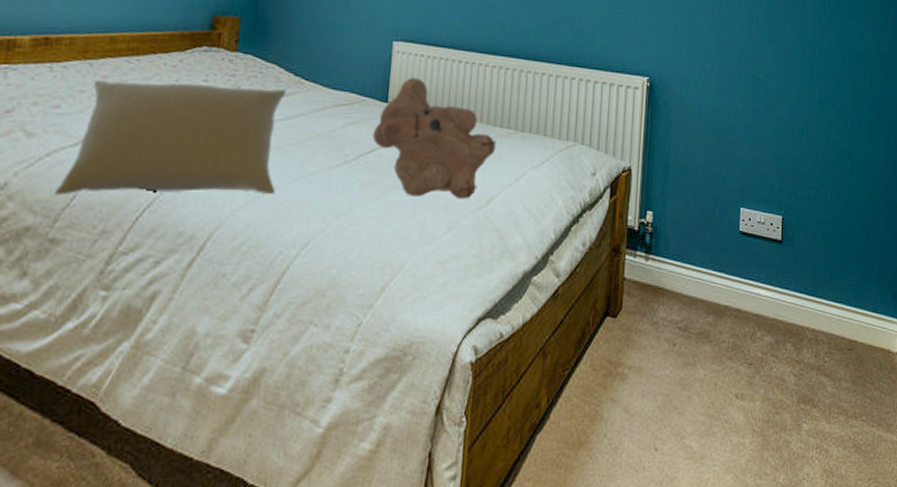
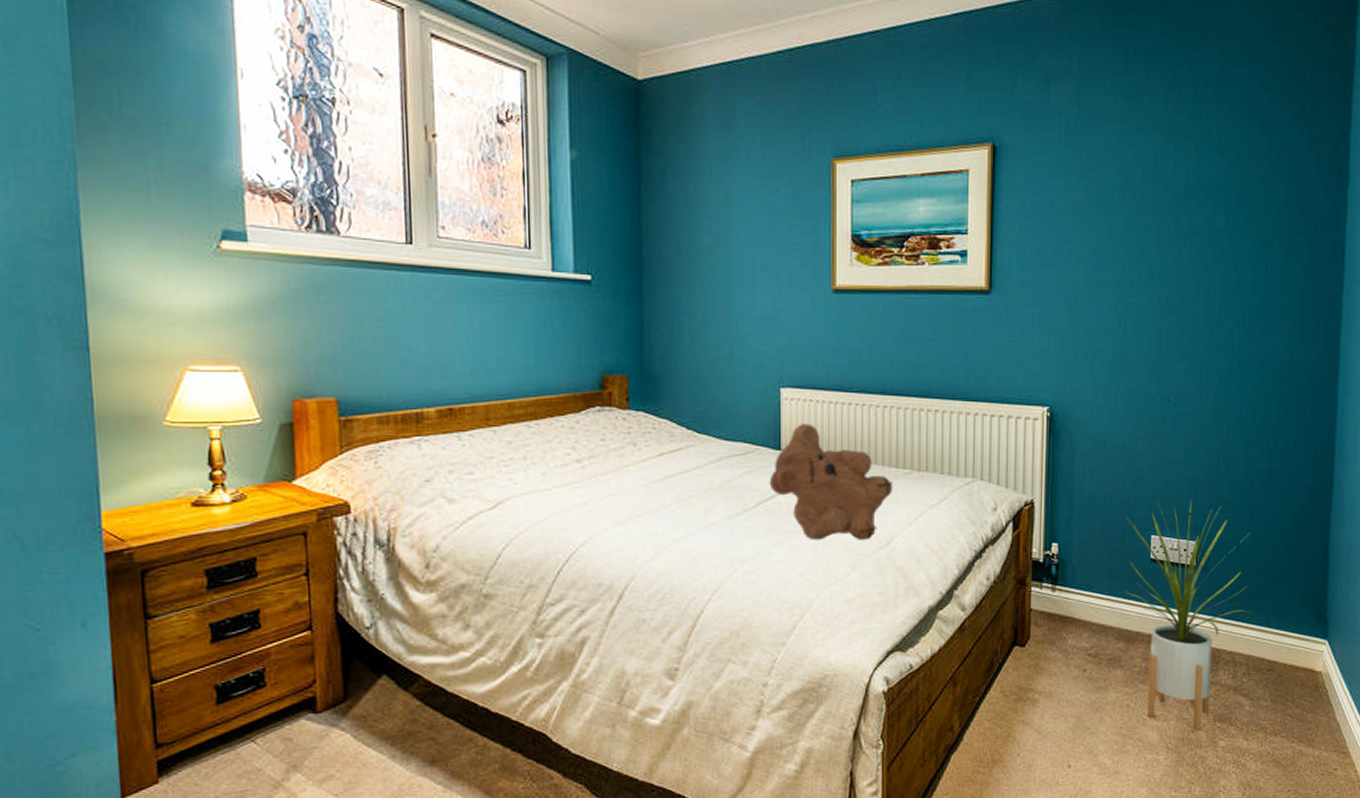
cushion: present [54,79,287,196] -> none [481,443,682,555]
house plant: none [715,176,833,413] -> present [1125,501,1252,731]

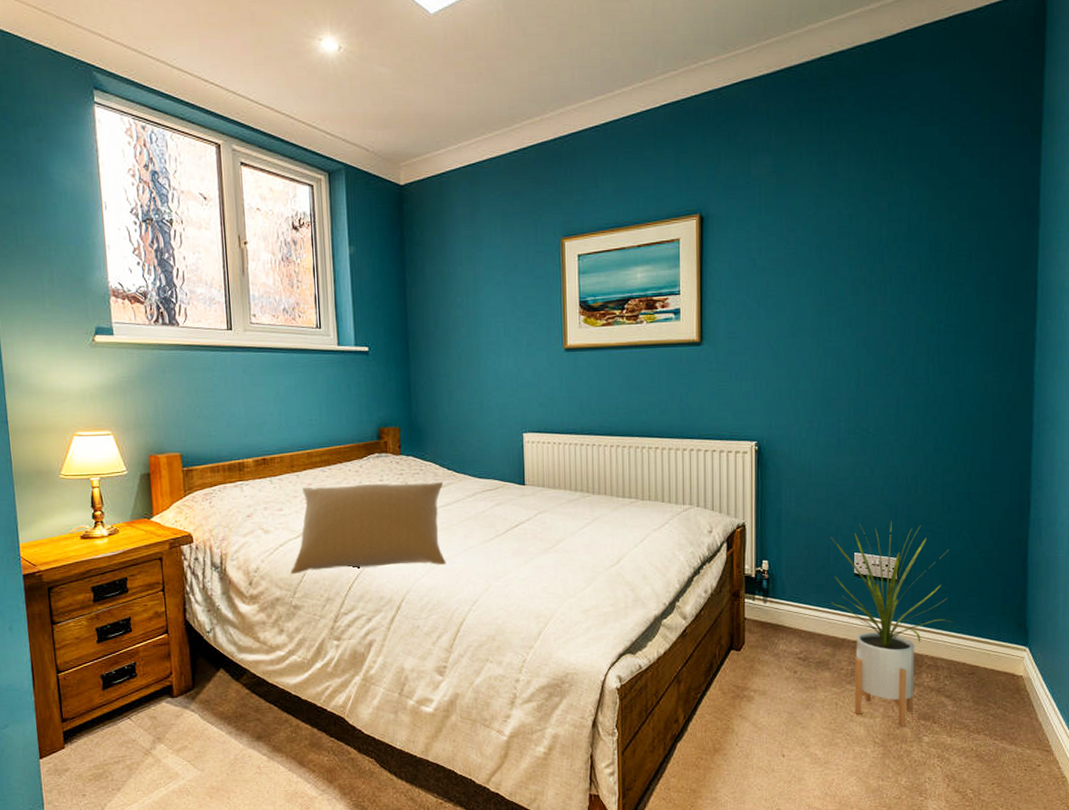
cushion: none [481,443,682,555] -> present [290,482,446,575]
teddy bear: present [769,424,893,540] -> none [516,462,621,560]

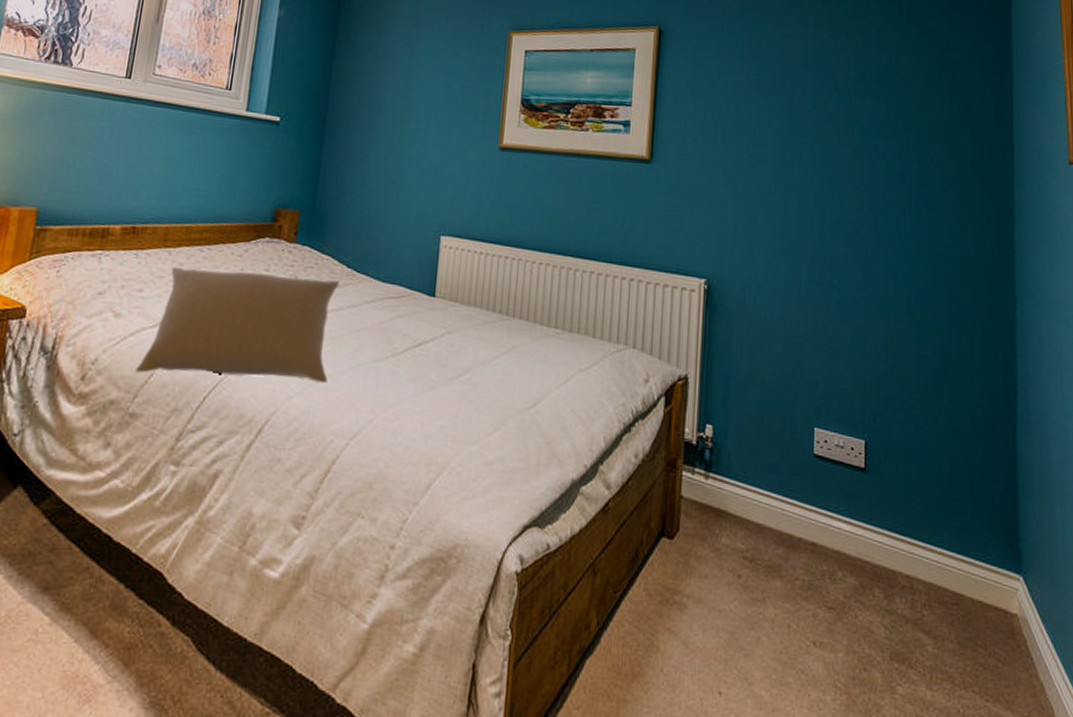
house plant: present [830,521,952,727] -> none [786,392,930,670]

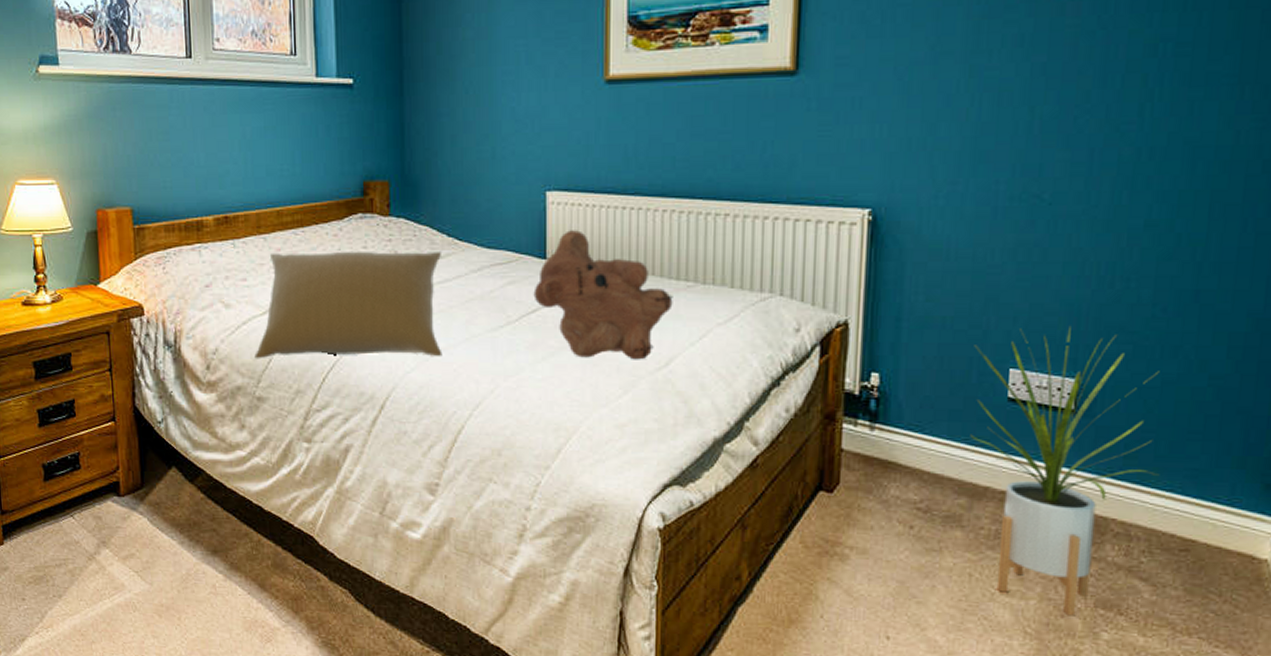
teddy bear: none [420,272,544,399] -> present [533,230,673,360]
house plant: none [786,392,930,670] -> present [970,327,1160,616]

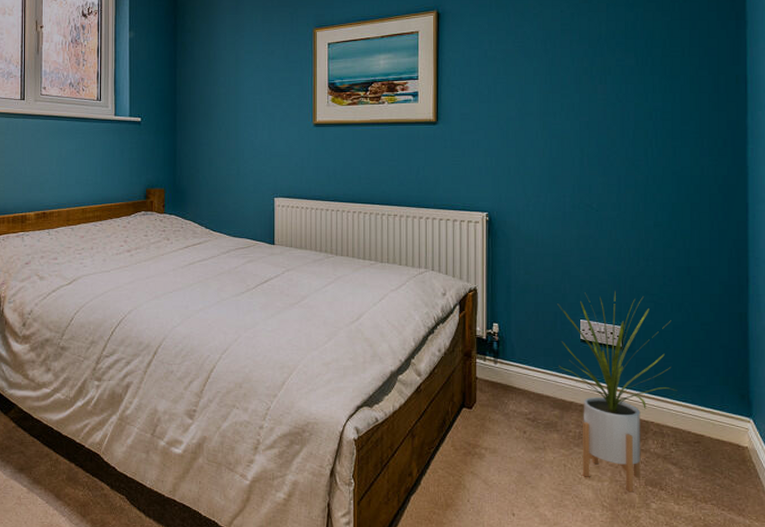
cushion: present [254,251,443,359] -> none [60,238,202,318]
teddy bear: present [533,230,673,360] -> none [265,225,361,316]

